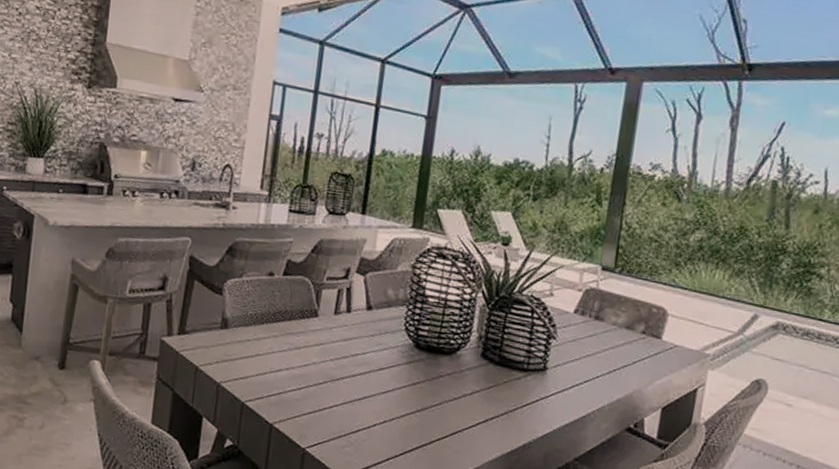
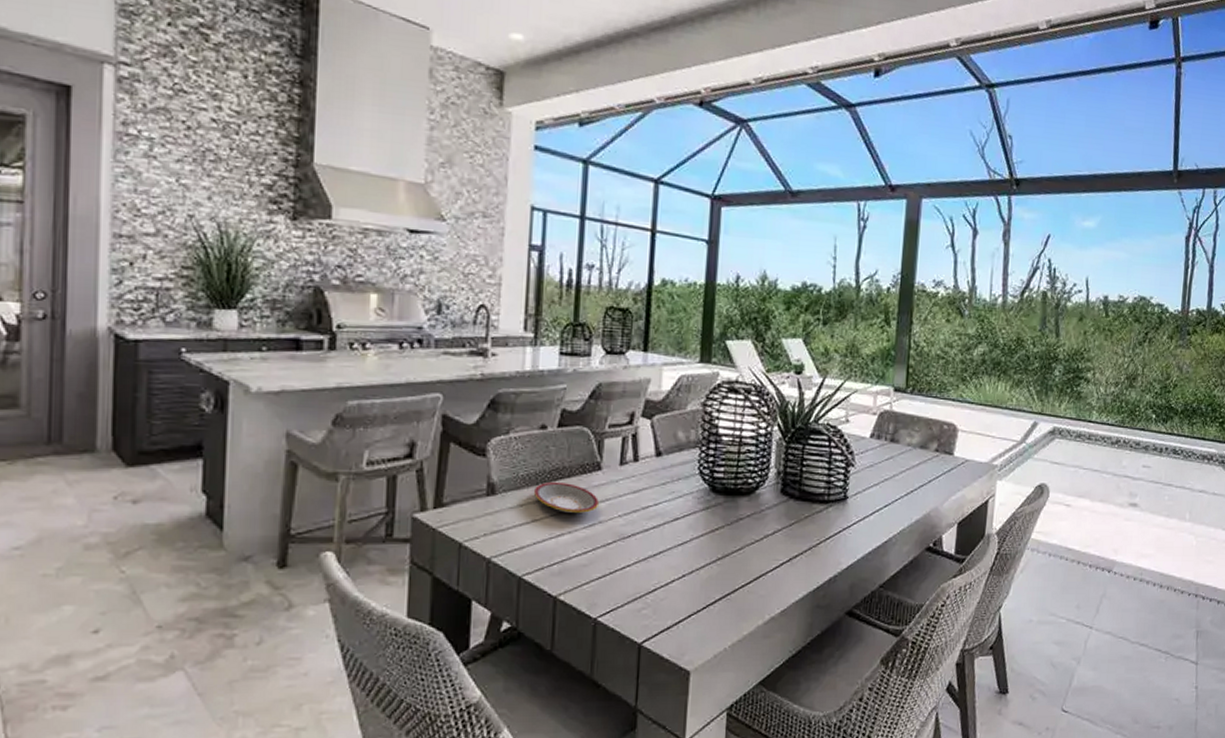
plate: none [260,322,314,354] -> present [534,481,598,513]

